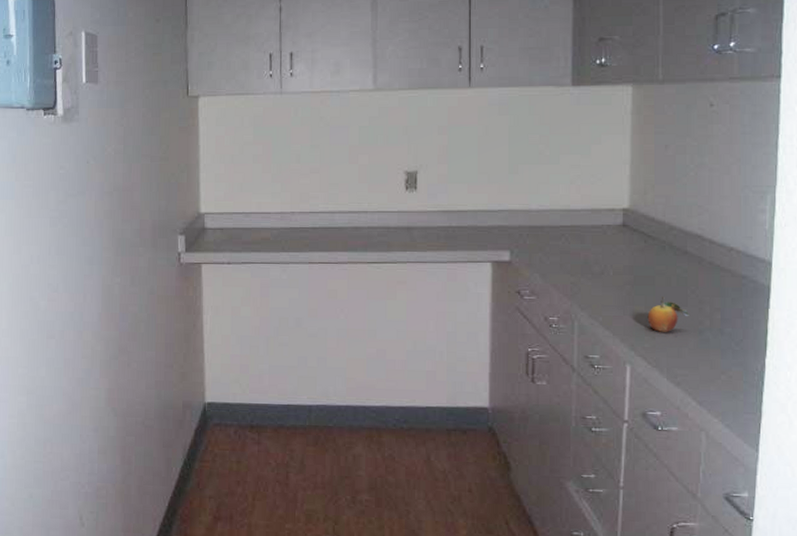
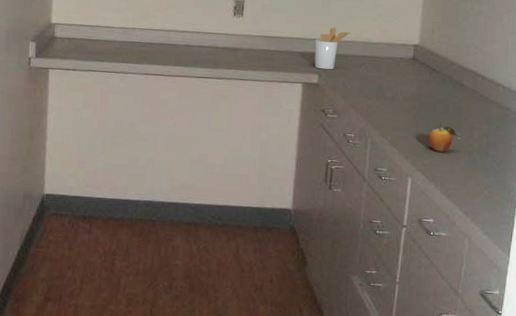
utensil holder: none [503,194,545,245] -> present [314,26,351,70]

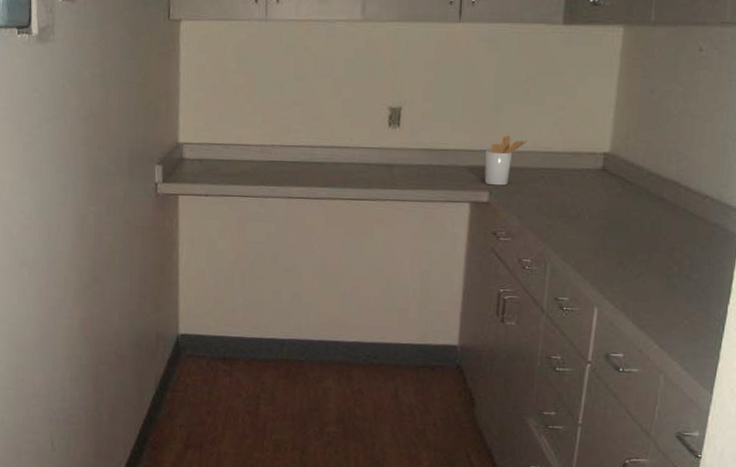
fruit: present [428,121,462,152] -> none [618,242,659,277]

